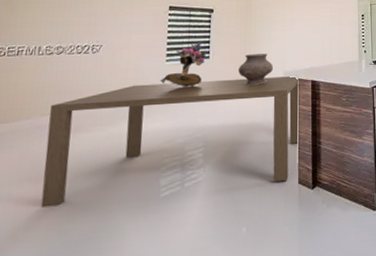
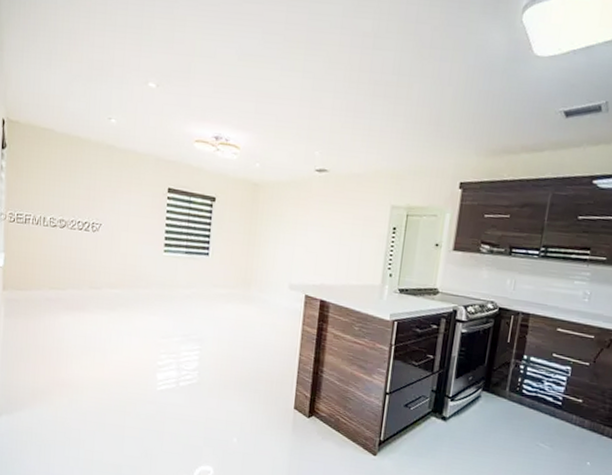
dining table: present [40,76,300,208] -> none [54,272,305,402]
bouquet: present [160,42,207,87] -> none [158,235,207,285]
ceramic pot: present [238,54,274,85] -> none [239,257,279,295]

